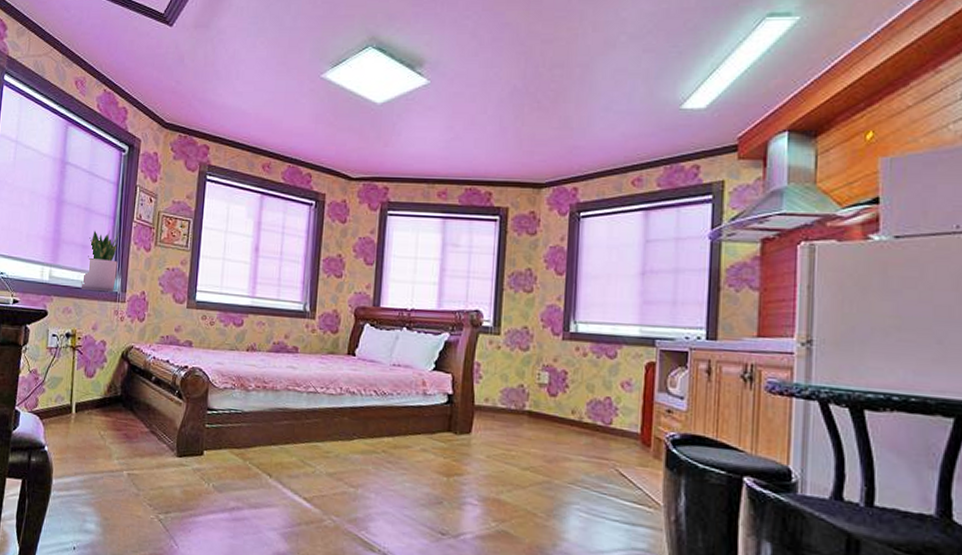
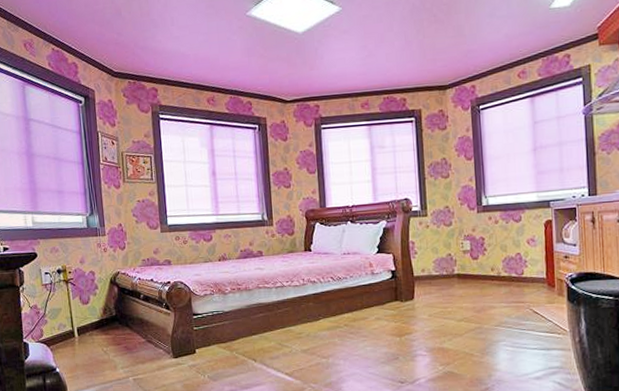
planter: present [81,229,120,293] -> none [62,174,94,231]

